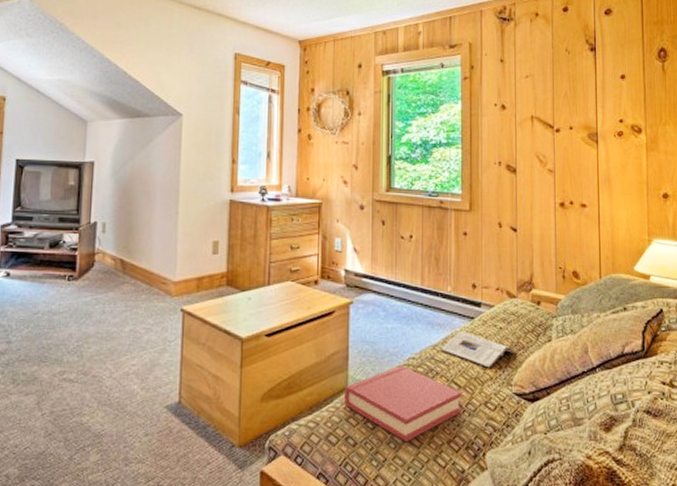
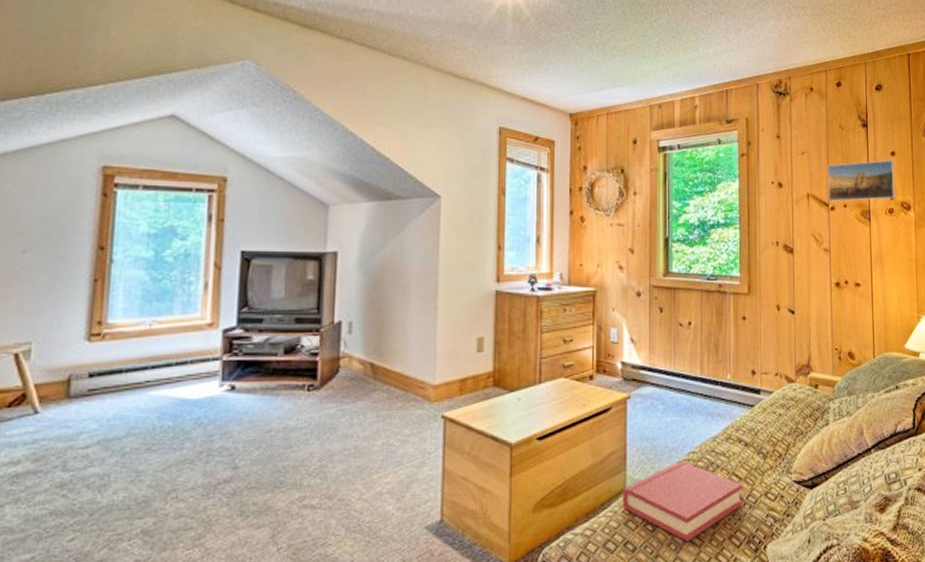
magazine: present [440,331,516,368] -> none [720,420,795,457]
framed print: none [553,82,625,124] -> present [827,159,895,202]

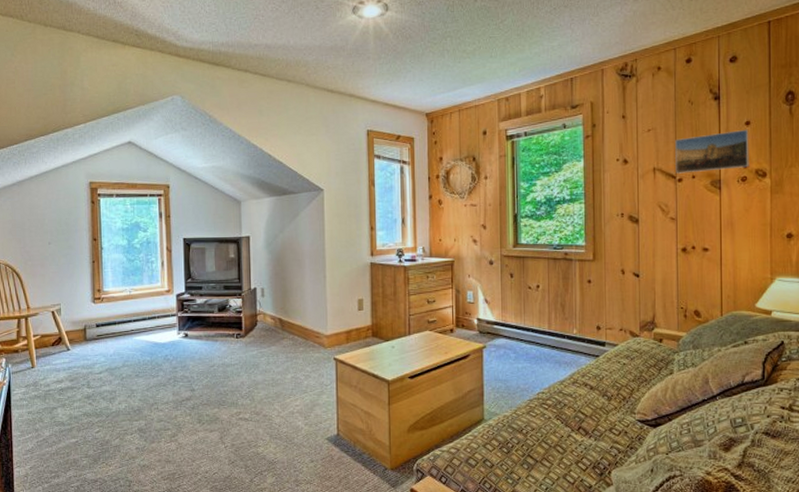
hardback book: present [623,460,742,542] -> none [481,399,588,464]

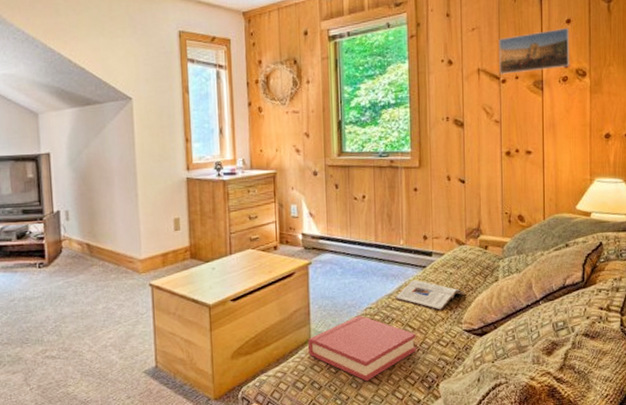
hardback book: none [481,399,588,464] -> present [308,315,416,382]
magazine: none [567,368,639,399] -> present [395,279,465,310]

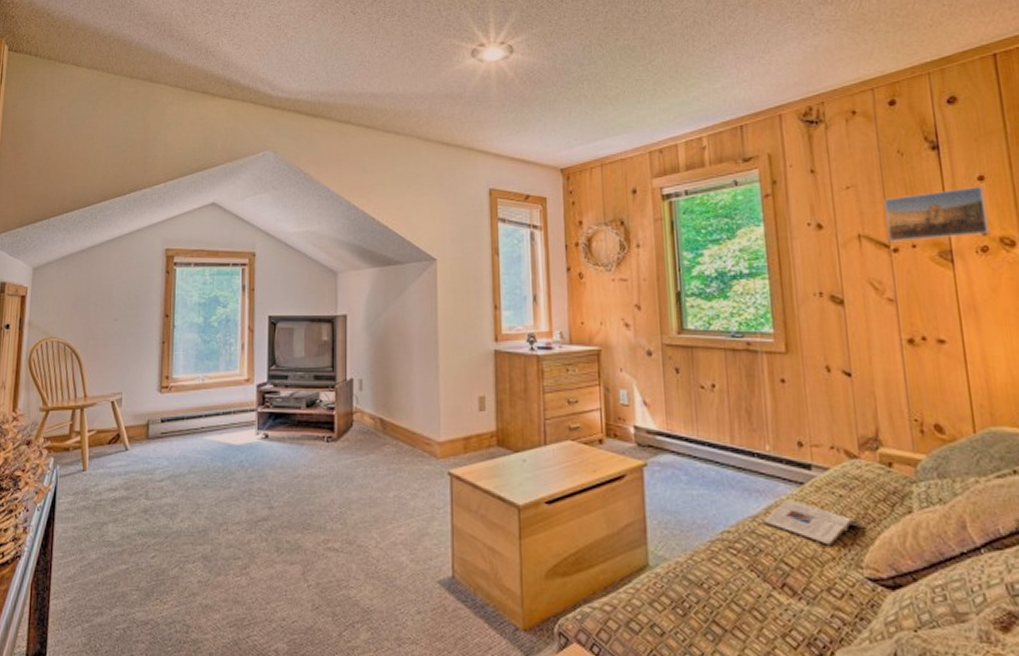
hardback book: present [308,315,416,382] -> none [645,539,797,634]

